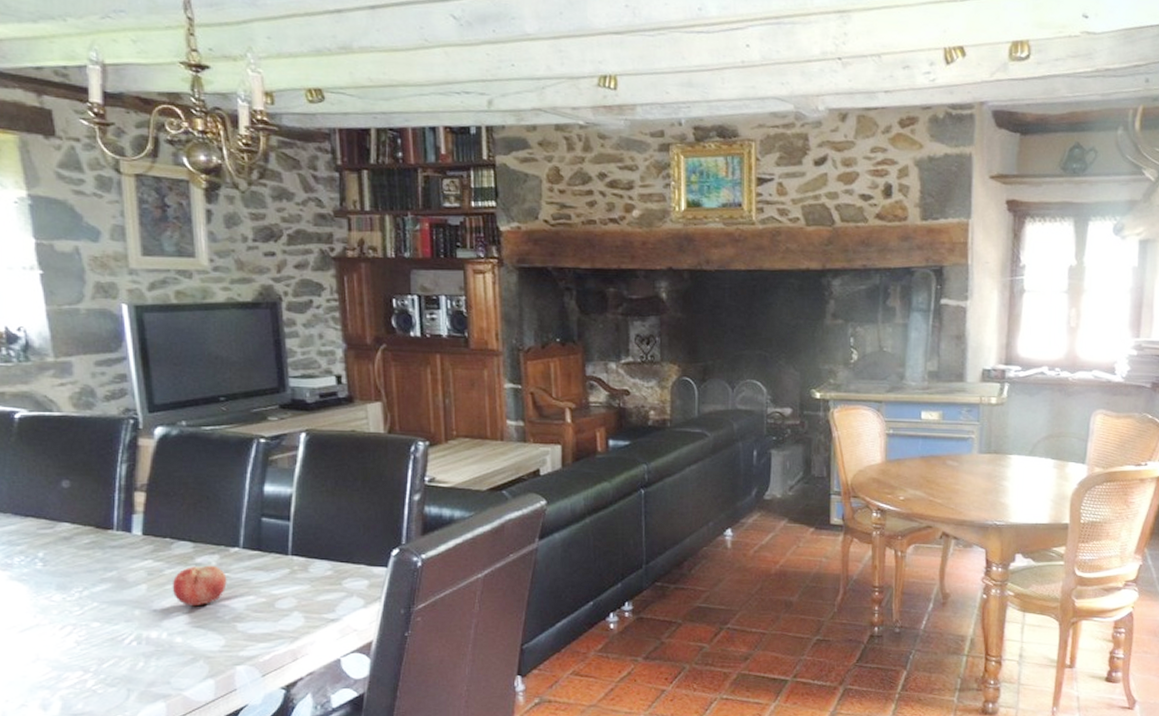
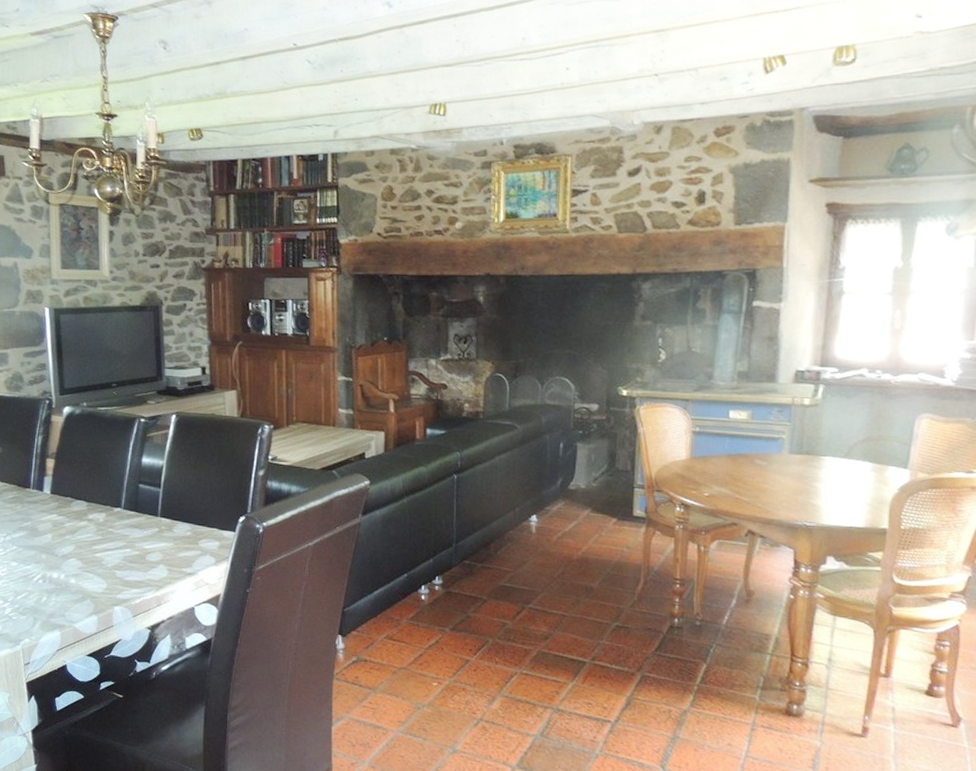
fruit: present [172,565,227,607] -> none [70,521,111,555]

